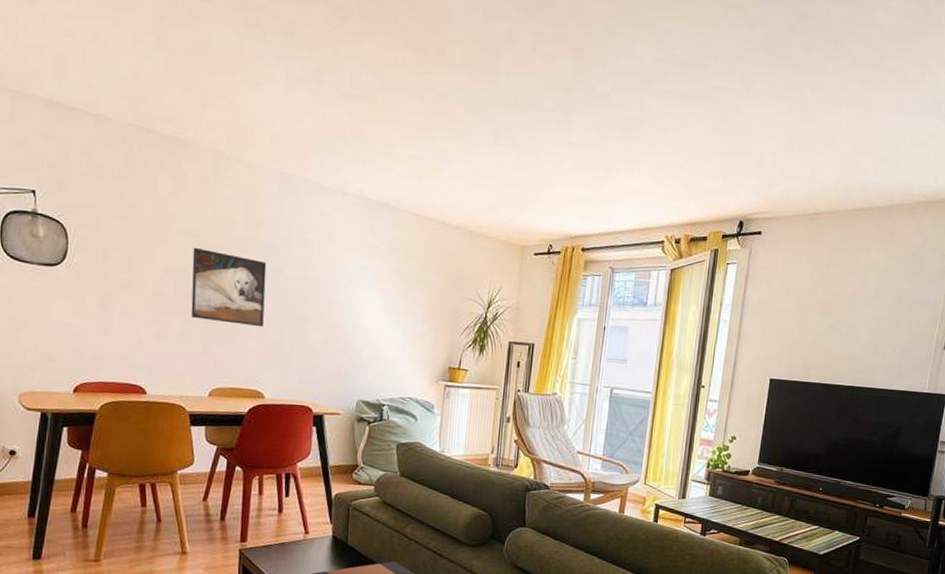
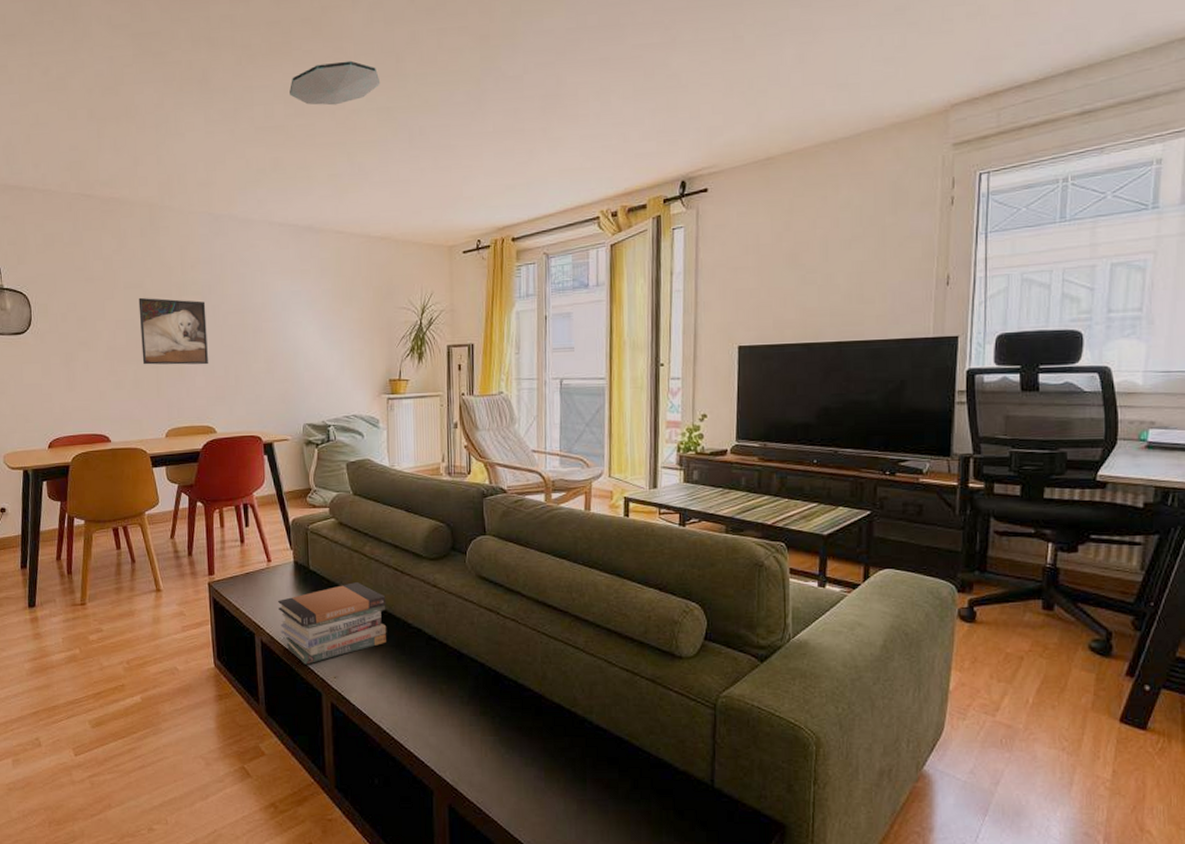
ceiling light: none [379,41,473,87] -> present [290,60,381,106]

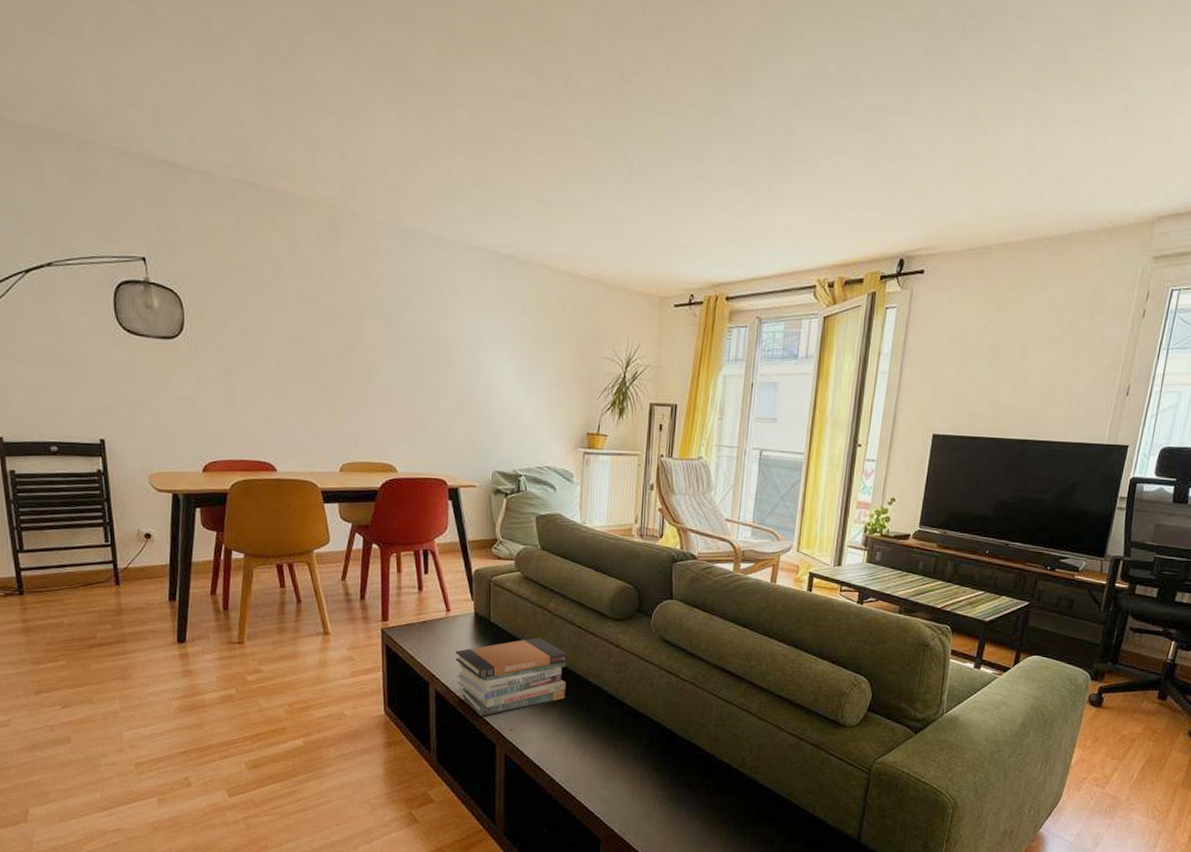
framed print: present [138,297,209,365] -> none [313,312,392,397]
ceiling light: present [290,60,381,106] -> none [499,69,601,121]

